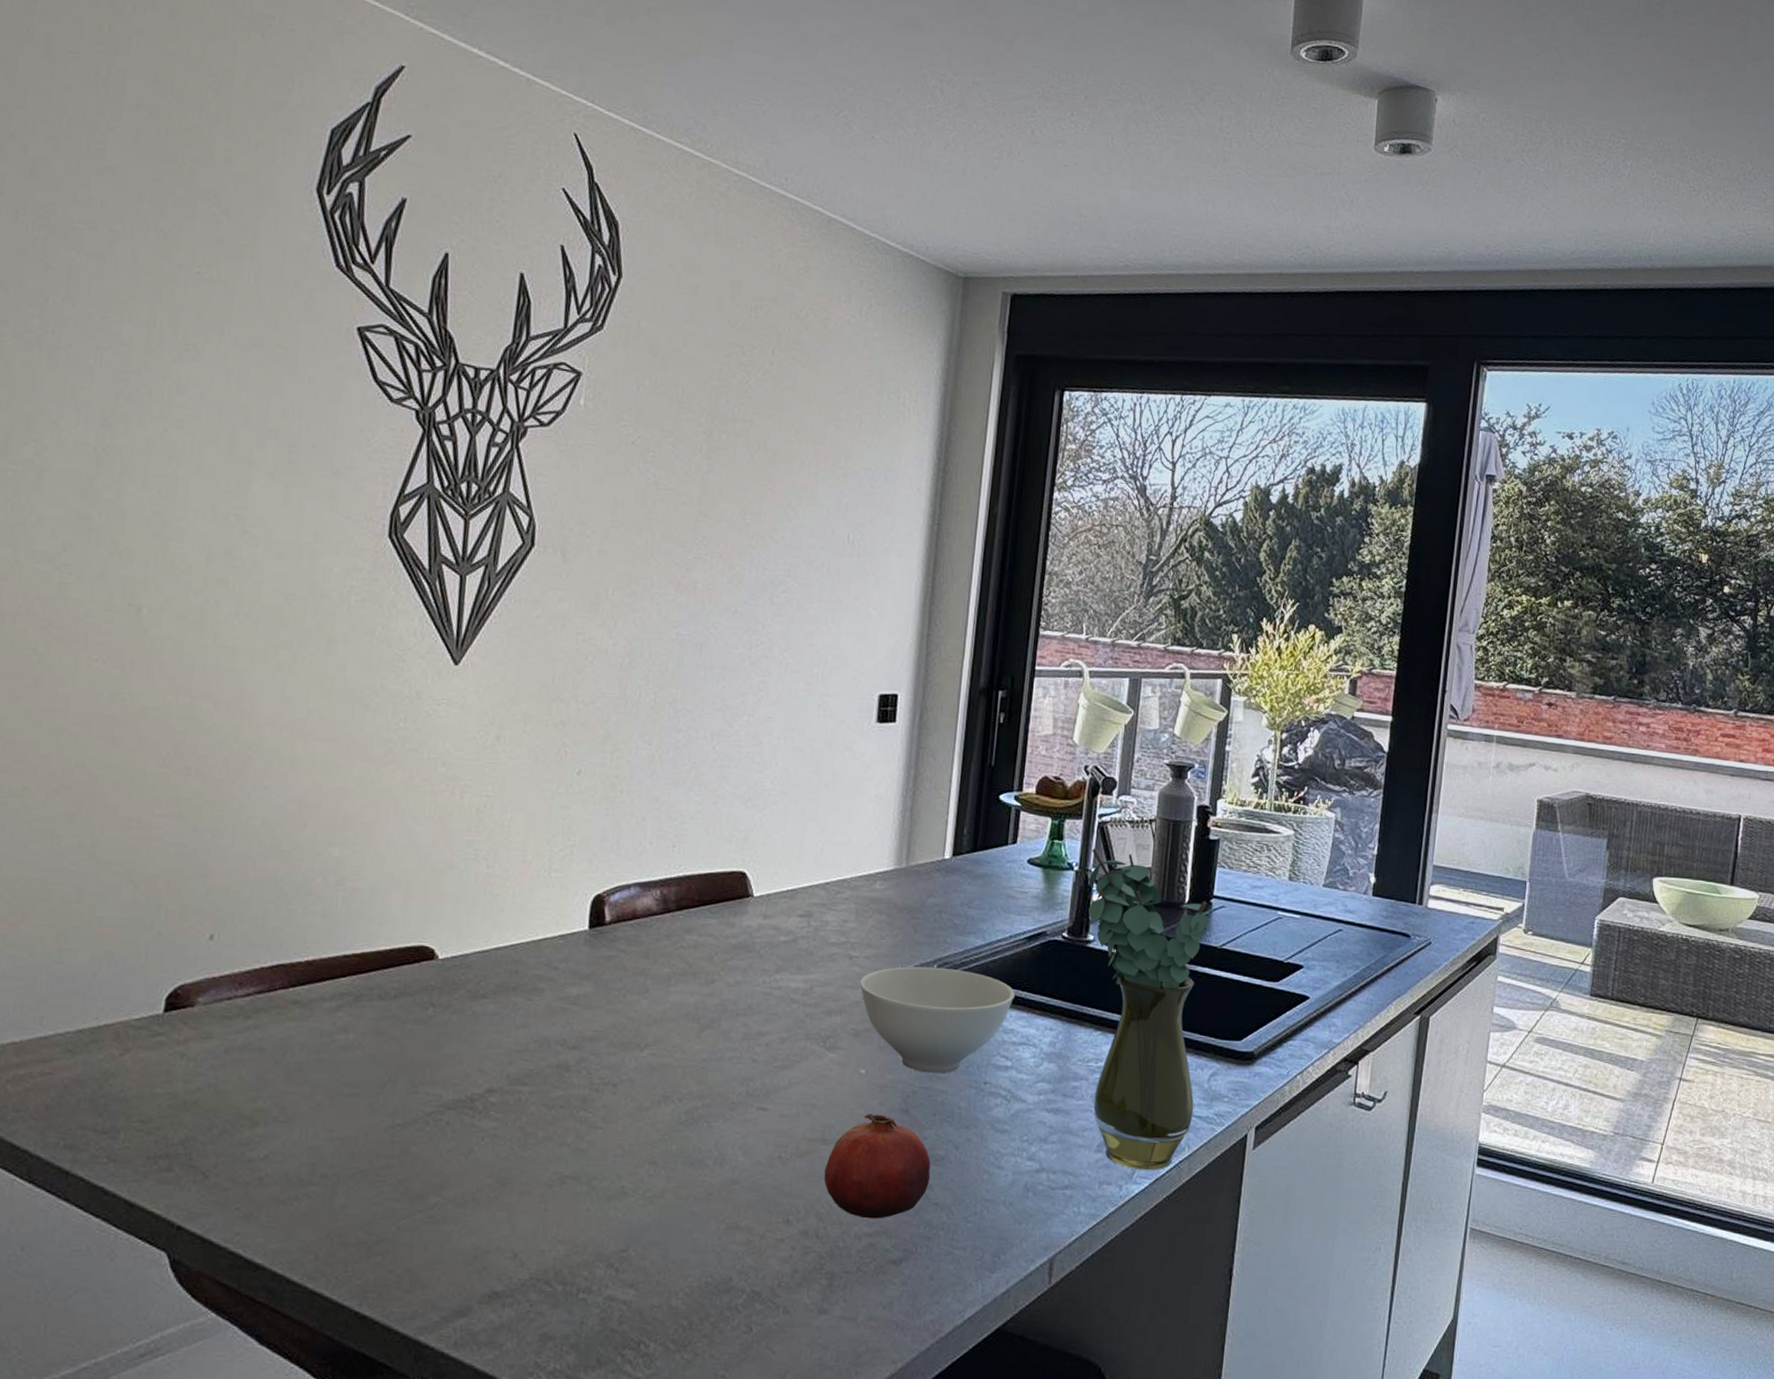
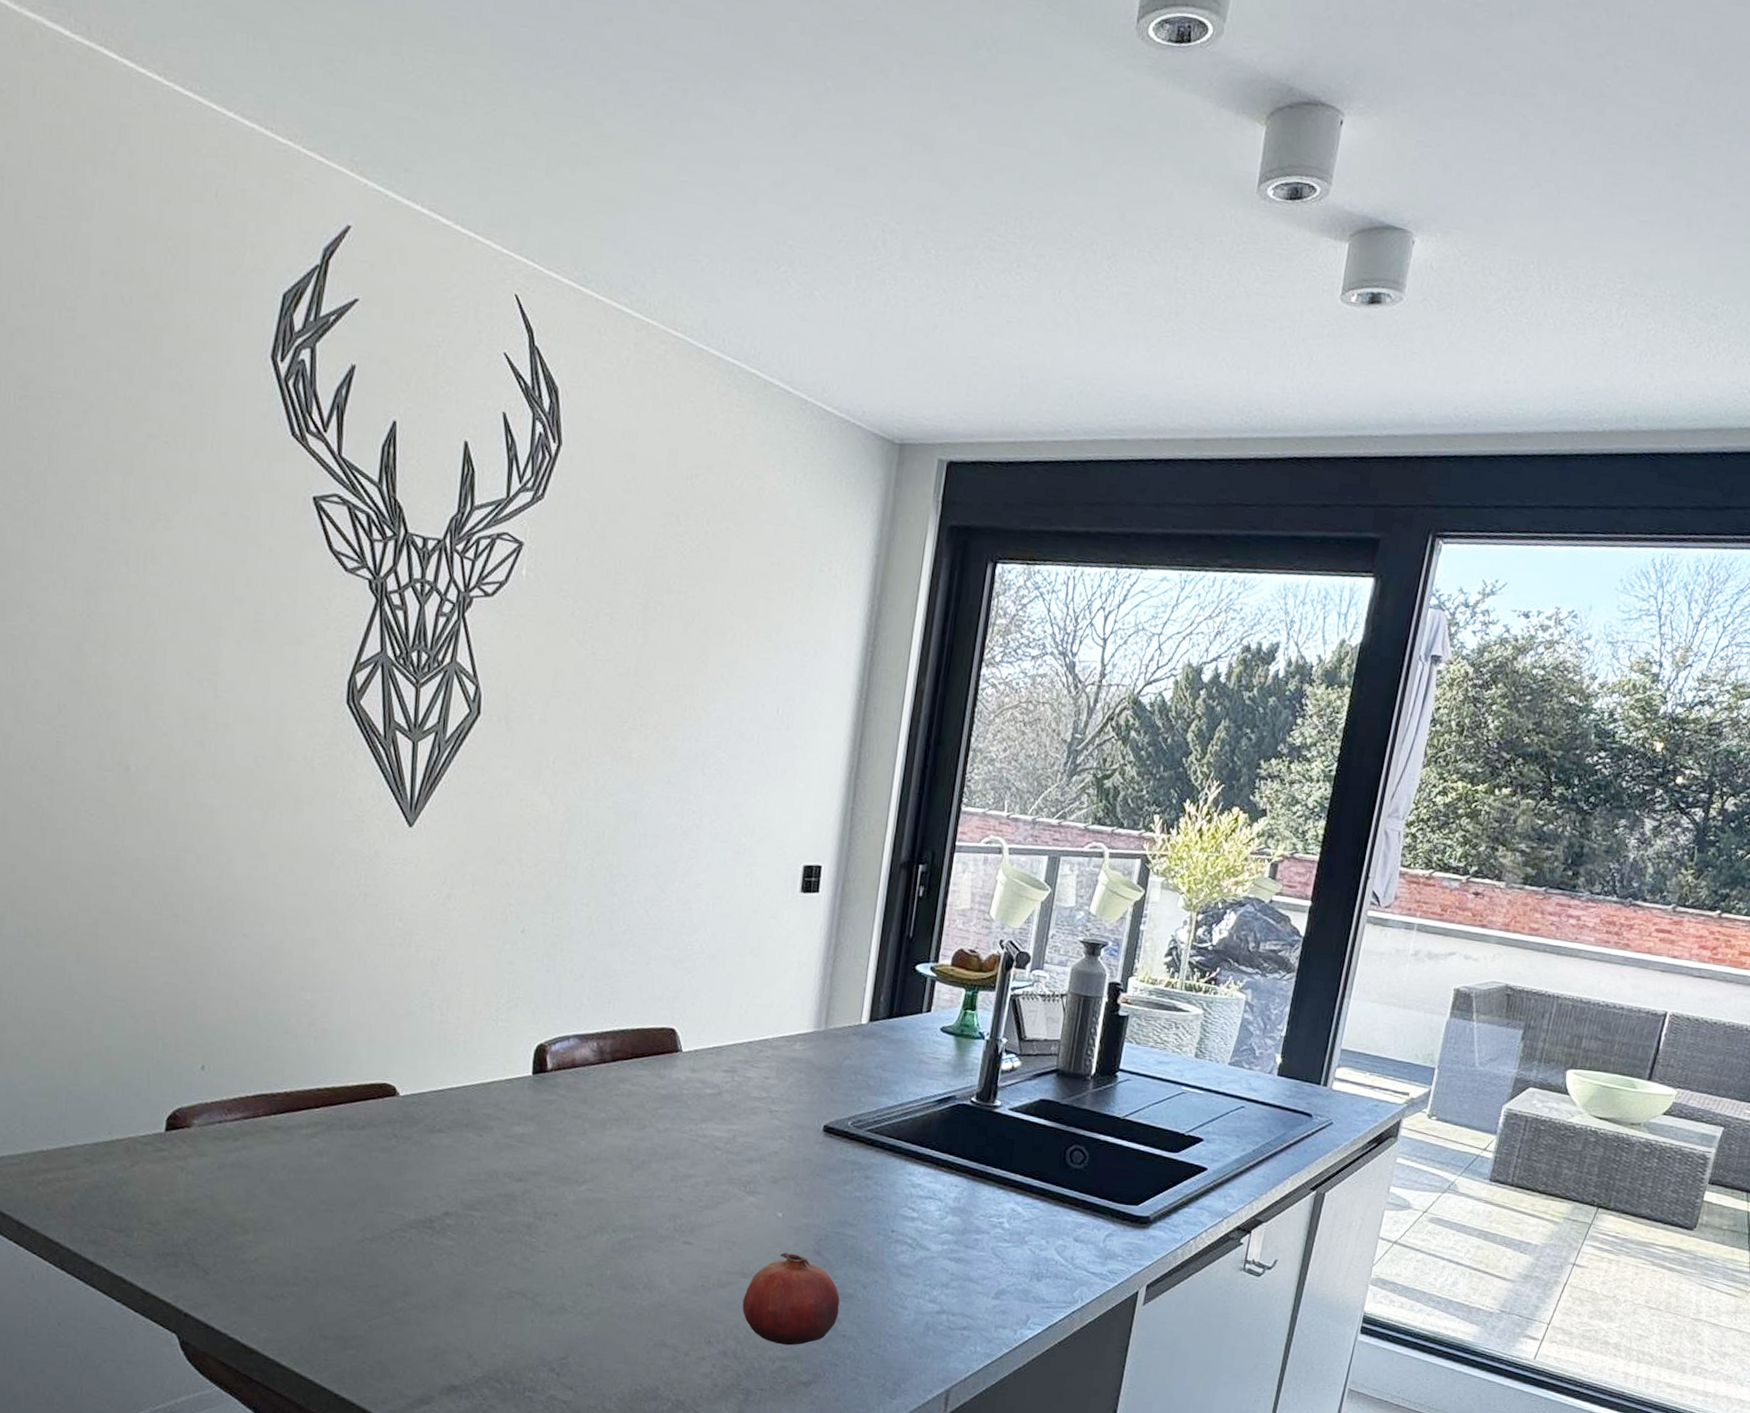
bowl: present [859,966,1016,1074] -> none [778,1122,925,1221]
vase: present [1088,848,1209,1170] -> none [993,1020,1114,1318]

